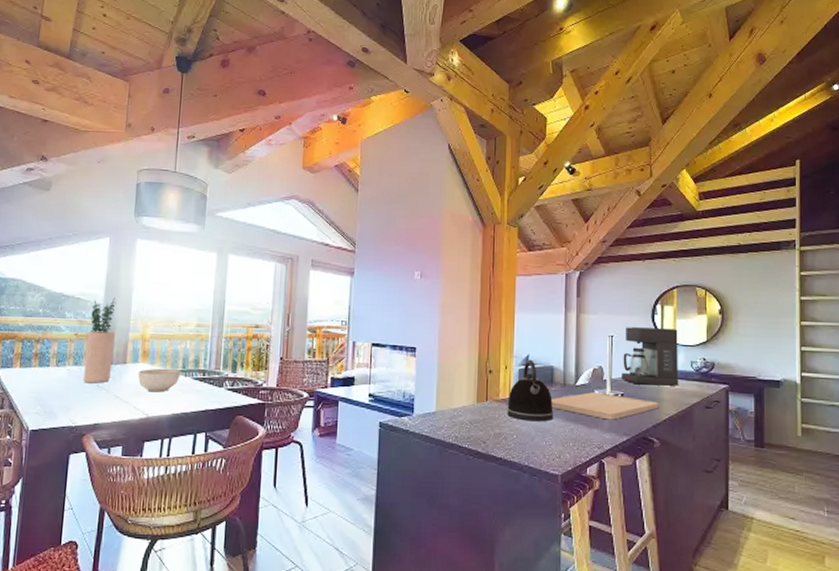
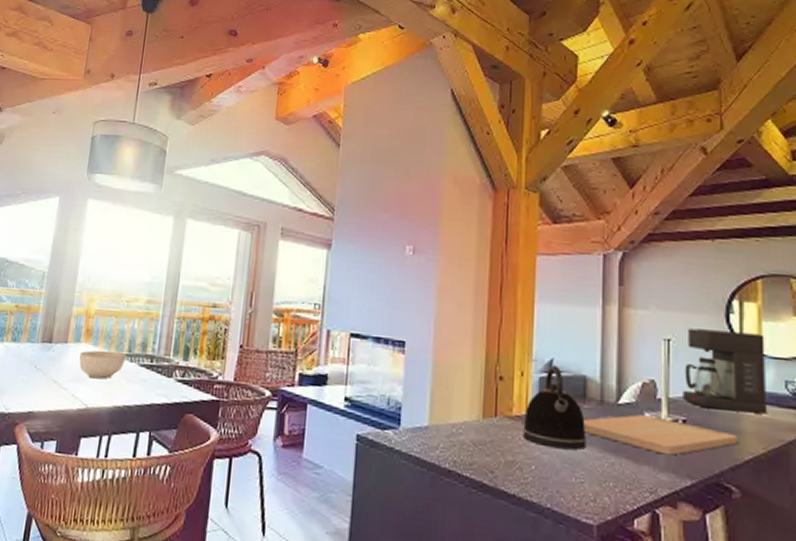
vase: present [82,297,116,384] -> none [20,265,62,365]

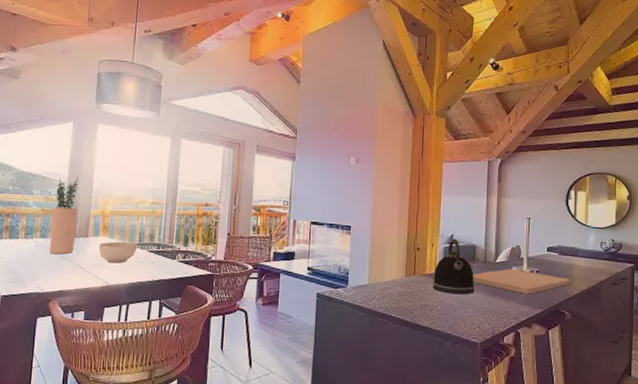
vase: none [20,265,62,365] -> present [49,177,79,255]
coffee maker: present [683,328,768,414] -> none [537,210,590,264]

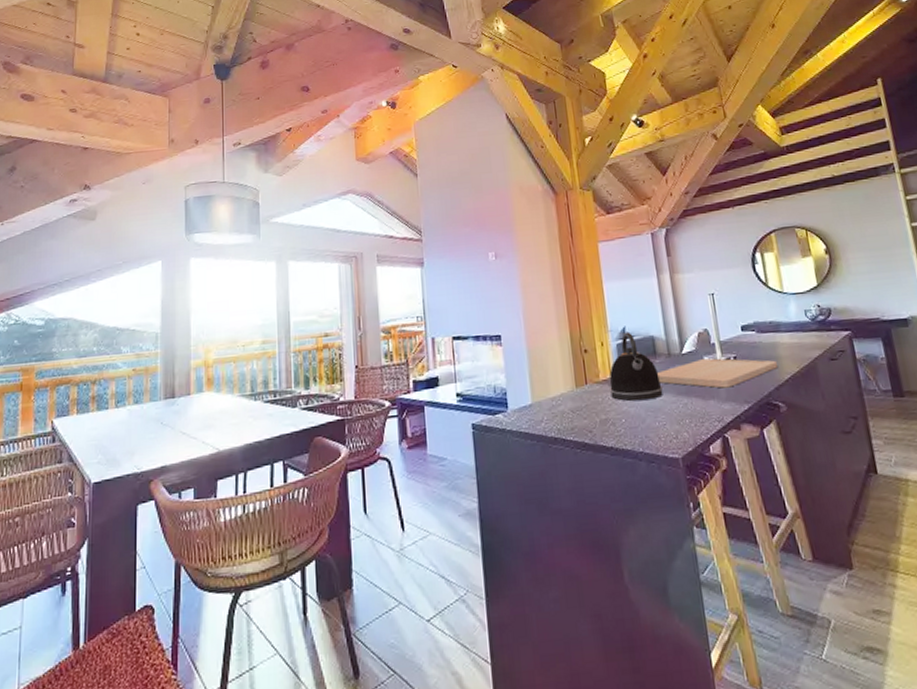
vase: present [49,177,79,255] -> none [145,324,176,422]
bowl: present [98,241,138,263] -> none [203,393,250,423]

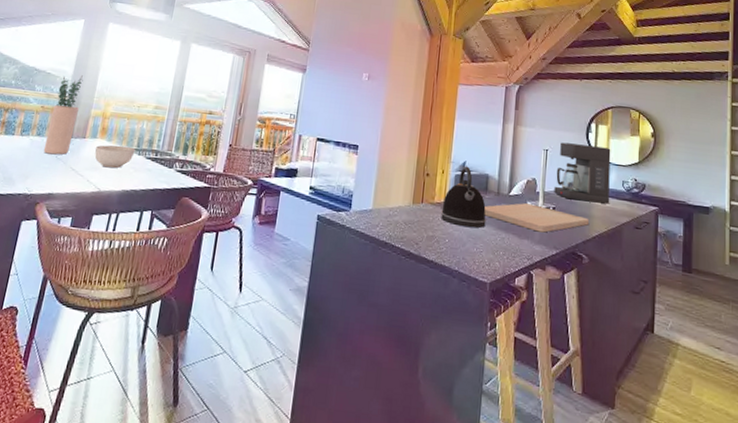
vase: none [145,324,176,422] -> present [43,75,83,155]
bowl: none [203,393,250,423] -> present [94,145,136,169]
coffee maker: none [726,276,796,344] -> present [554,142,611,204]

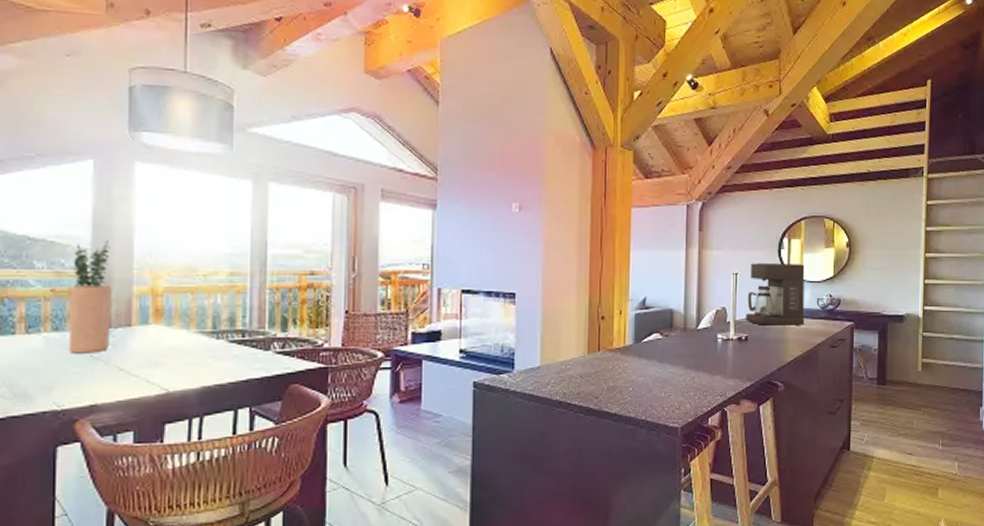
bowl: present [94,145,136,169] -> none [149,330,211,361]
kettle: present [441,166,486,228] -> none [622,302,673,371]
cutting board: present [484,203,589,233] -> none [670,336,783,365]

